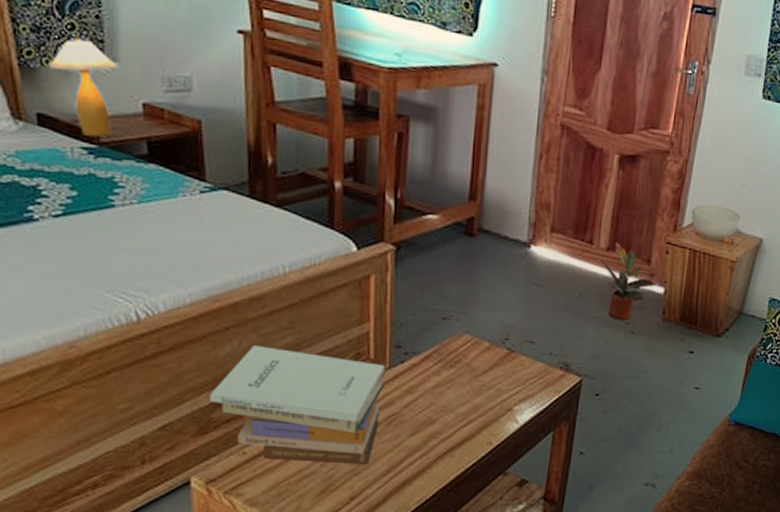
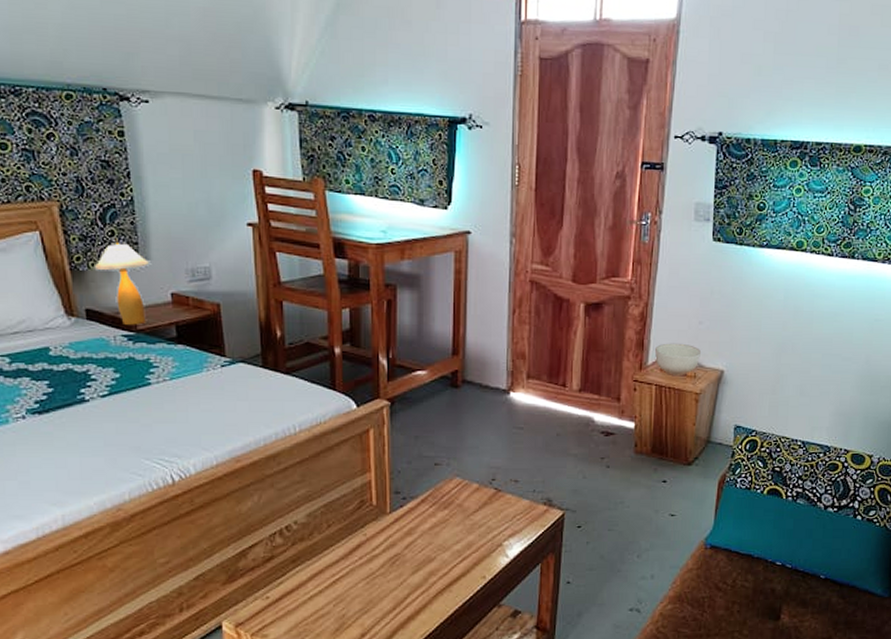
books: present [209,345,387,463] -> none [235,499,388,603]
potted plant: present [600,242,658,320] -> none [573,384,628,455]

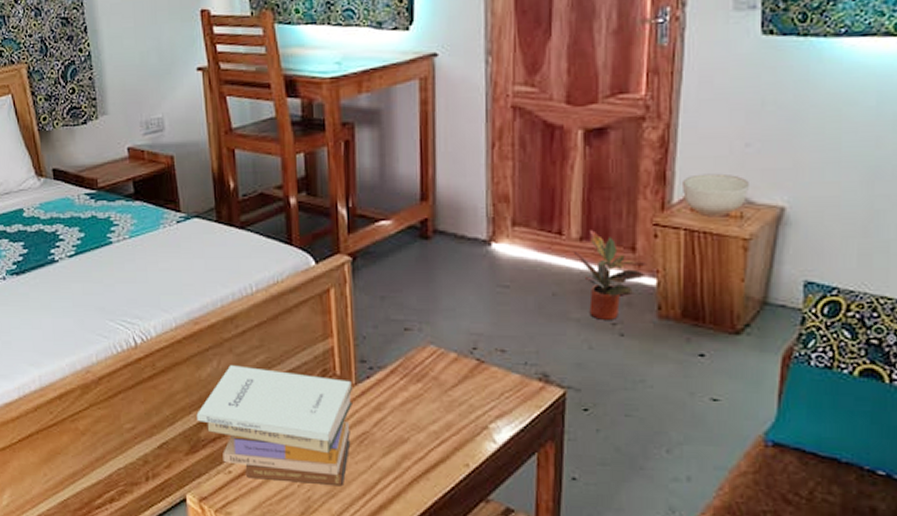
table lamp: present [94,238,149,325] -> none [58,95,106,183]
books: none [235,499,388,603] -> present [196,365,353,485]
potted plant: none [573,384,628,455] -> present [573,230,647,320]

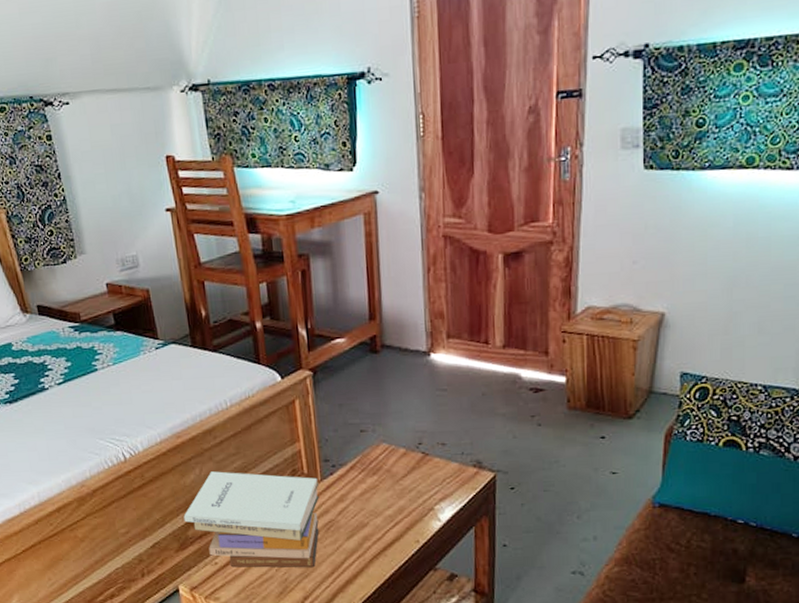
potted plant: present [573,230,647,320] -> none [497,339,558,413]
bowl: present [683,173,751,218] -> none [584,287,638,324]

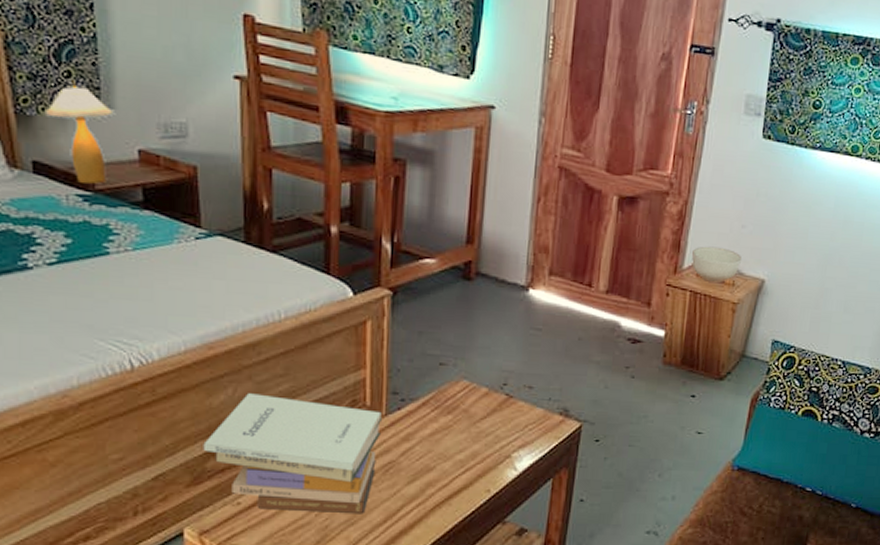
table lamp: none [39,237,88,317] -> present [44,80,112,184]
bowl: none [584,287,638,324] -> present [692,246,743,284]

